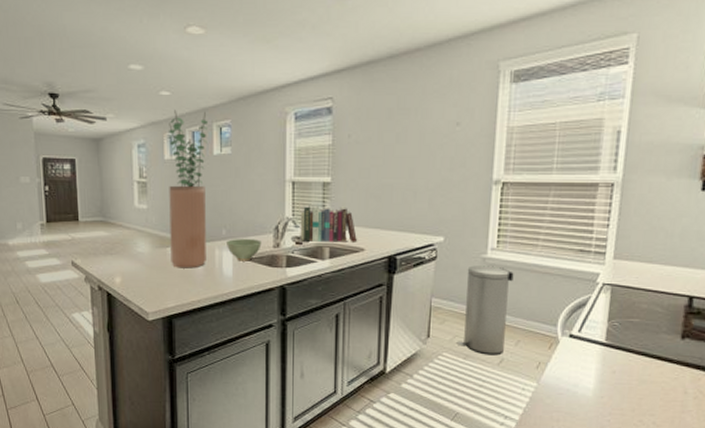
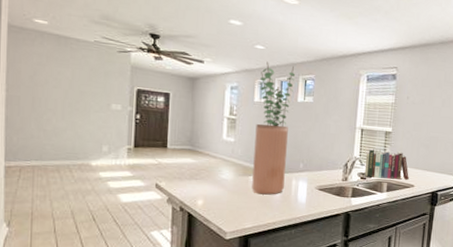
bowl: present [225,239,262,261] -> none [302,172,333,191]

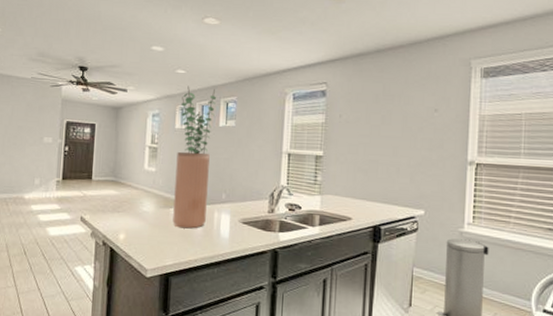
books: present [364,148,409,180] -> none [292,175,345,212]

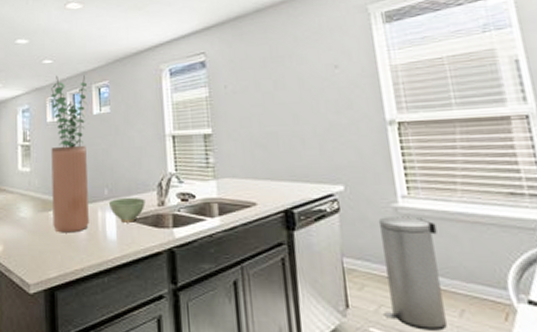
bowl: none [224,203,258,225] -> present [108,198,146,223]

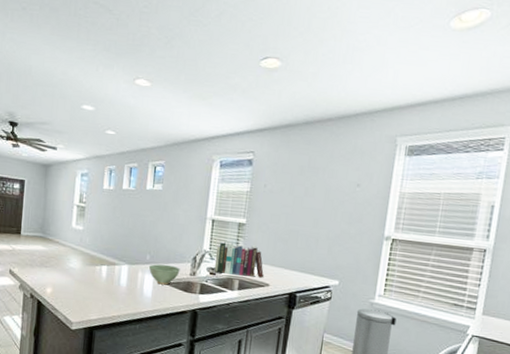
vase: present [50,74,89,233] -> none [98,147,145,287]
books: none [183,158,247,198] -> present [213,241,264,278]

